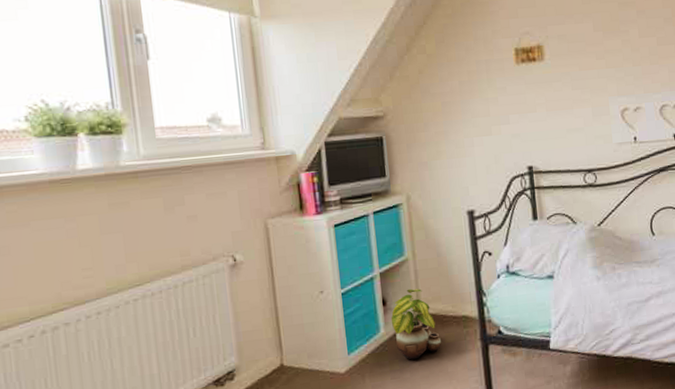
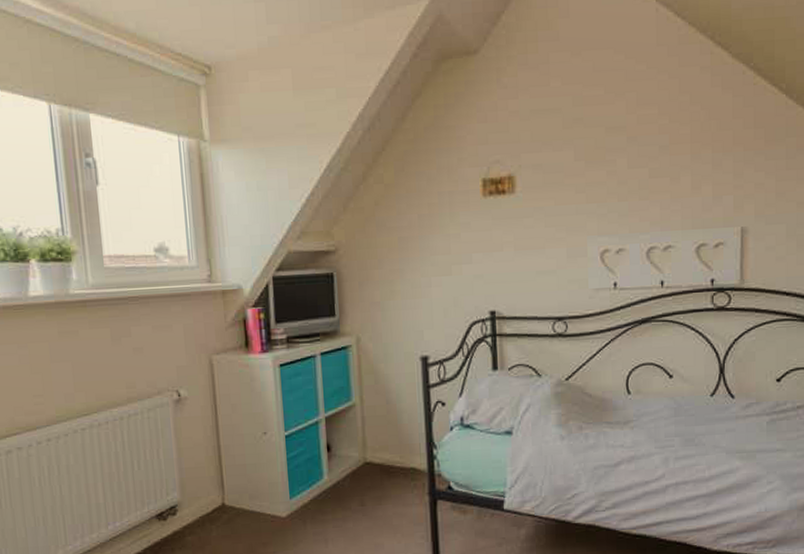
potted plant: present [391,288,442,360] -> none [335,435,388,510]

